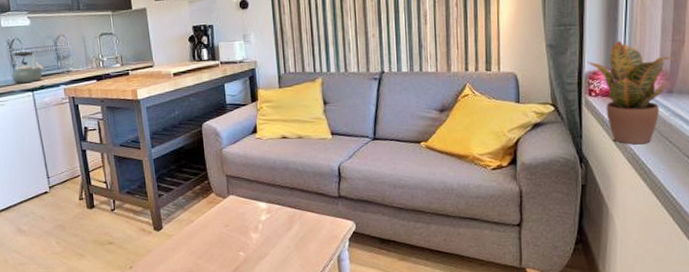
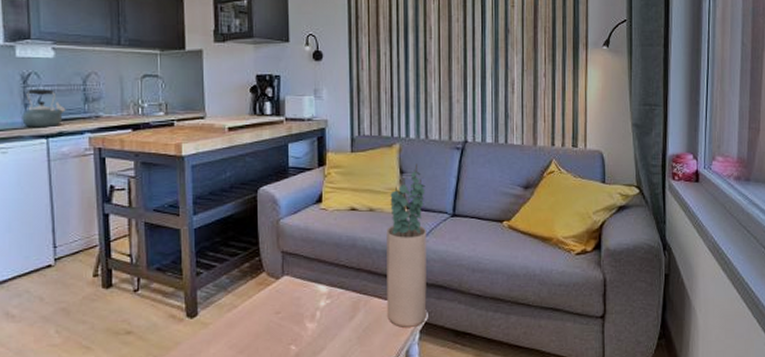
vase: none [314,95,354,236] -> present [386,164,427,327]
potted plant: present [587,40,678,145] -> none [670,124,754,233]

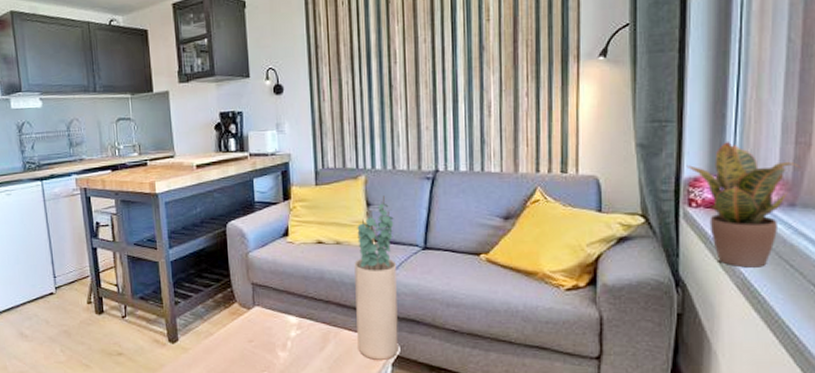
kettle: present [22,89,66,128] -> none [20,136,55,172]
potted plant: none [670,124,754,233] -> present [686,141,802,268]

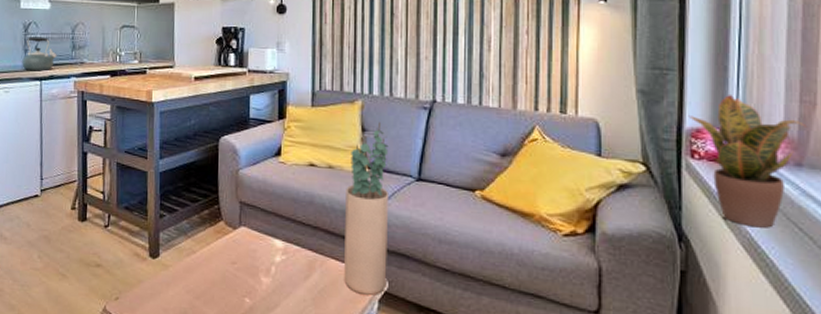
kettle: none [20,136,55,172] -> present [22,37,57,72]

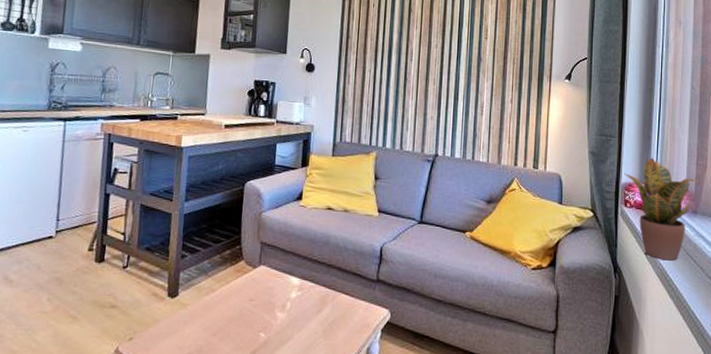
kettle: present [22,37,57,72] -> none [45,77,85,112]
vase: present [344,122,389,295] -> none [352,172,397,325]

